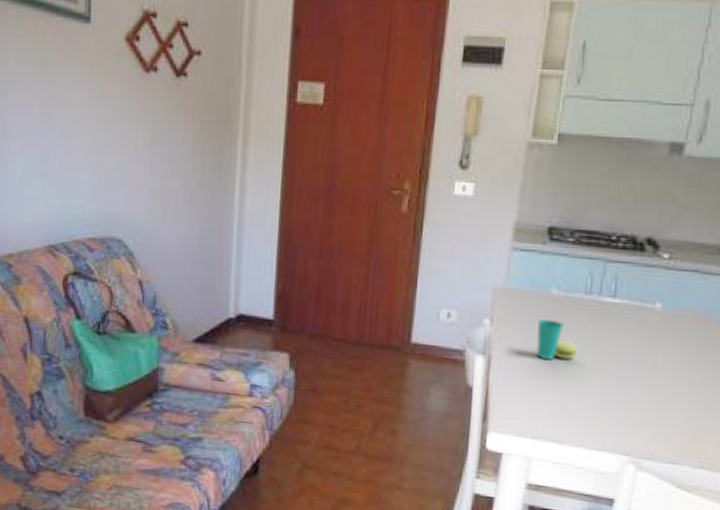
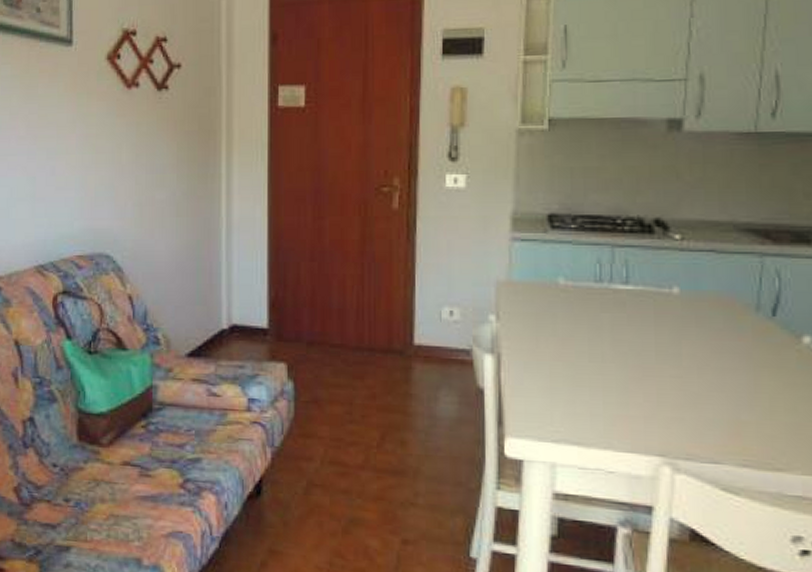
cup: present [536,318,579,361] -> none [546,311,594,356]

